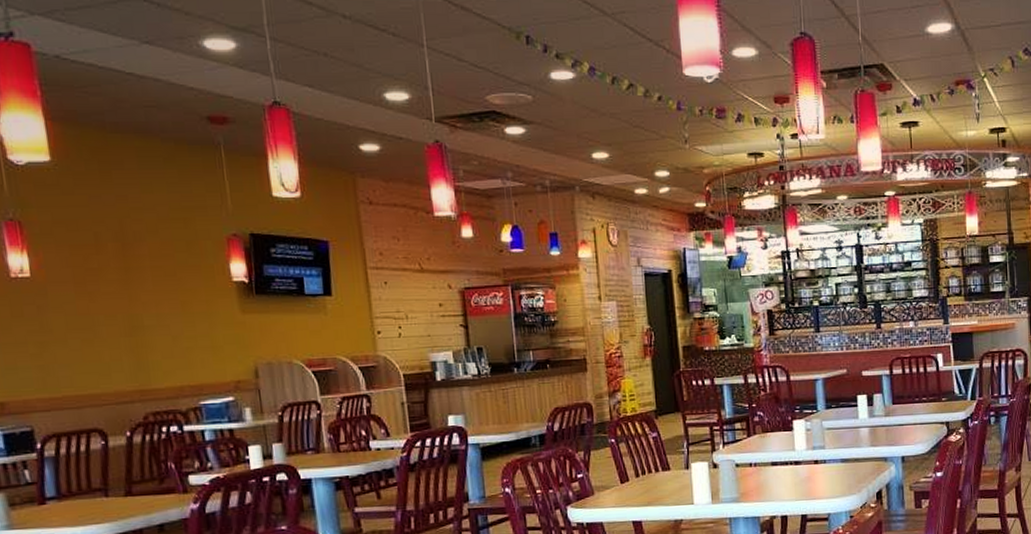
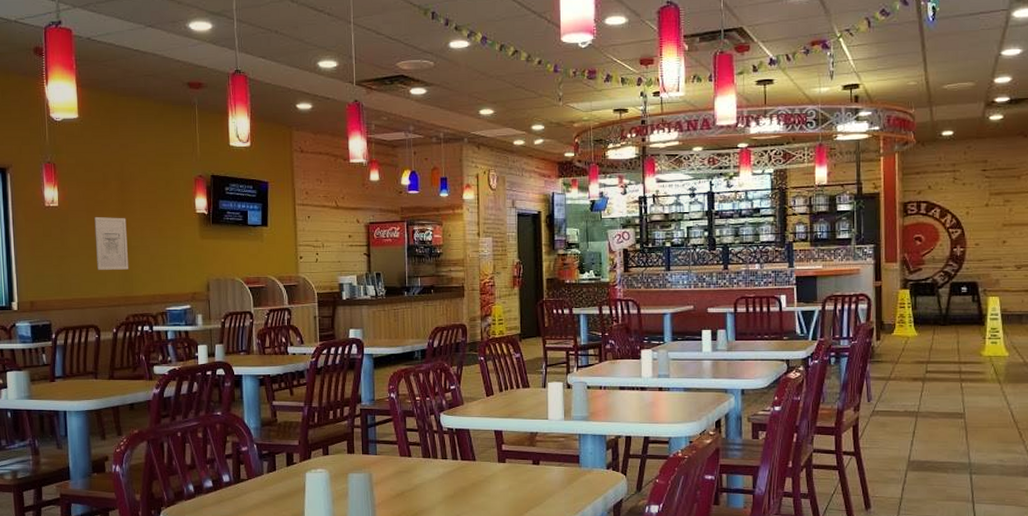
wall art: none [86,289,143,358] -> present [94,217,129,270]

